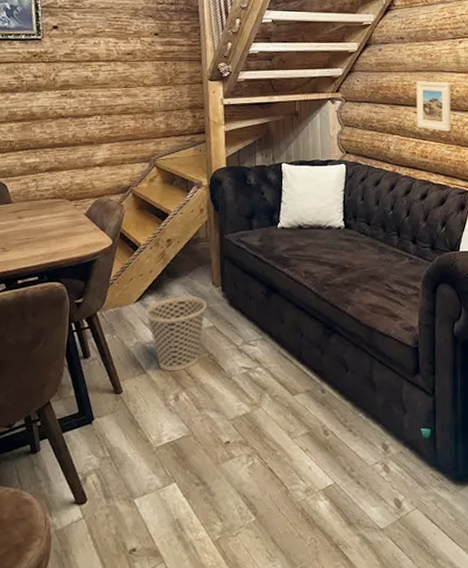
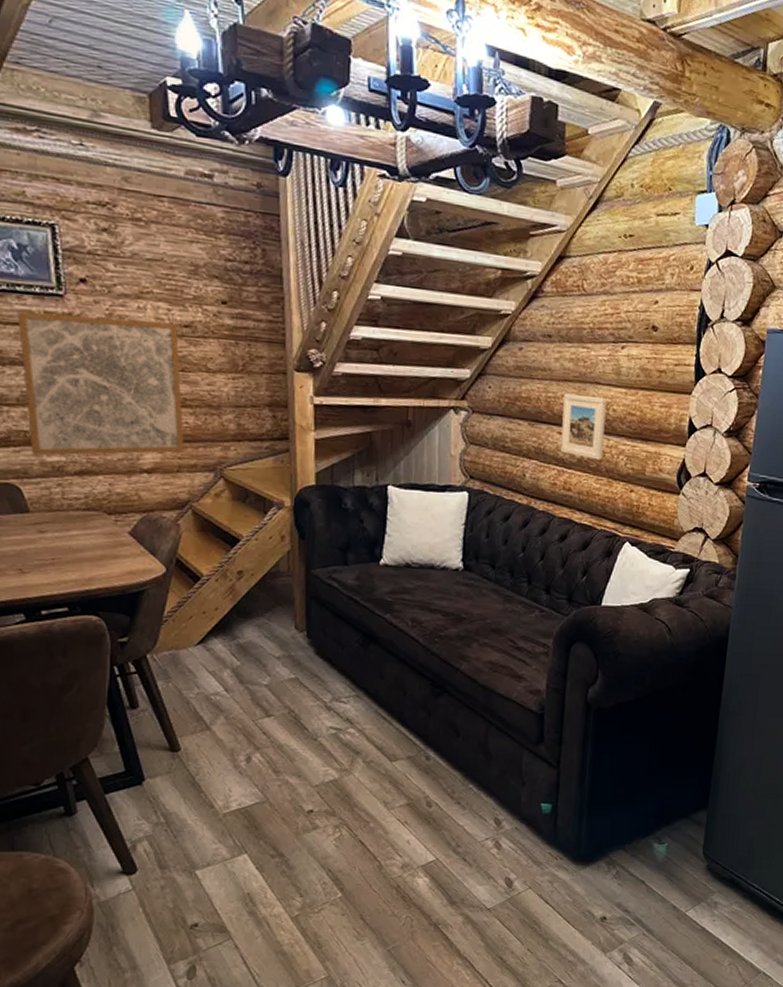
wall art: none [8,52,127,159] -> present [17,311,184,456]
wastebasket: present [145,296,206,372] -> none [209,641,287,729]

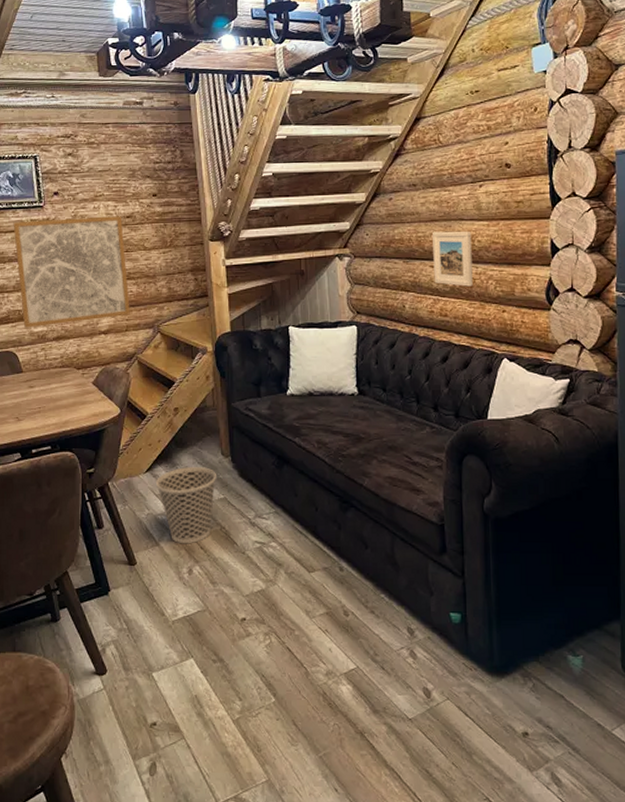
wastebasket: none [209,641,287,729] -> present [155,467,216,544]

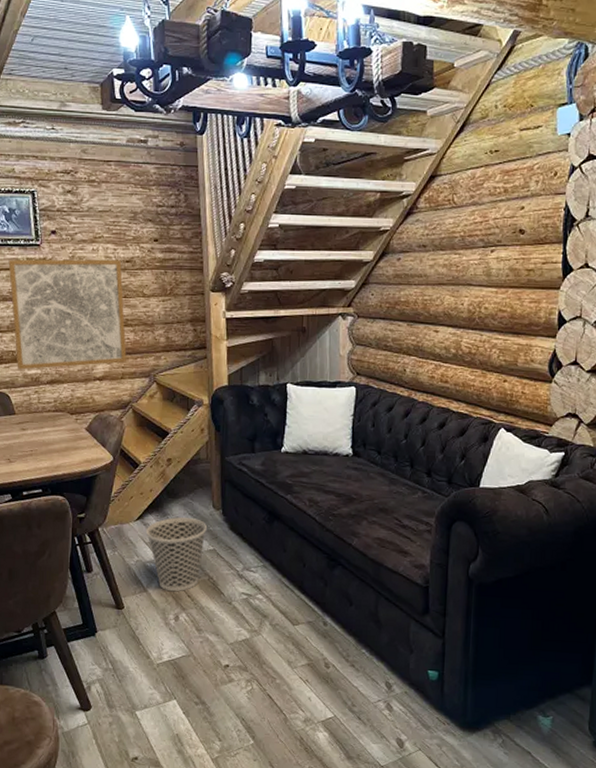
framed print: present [433,231,473,287] -> none [437,295,479,354]

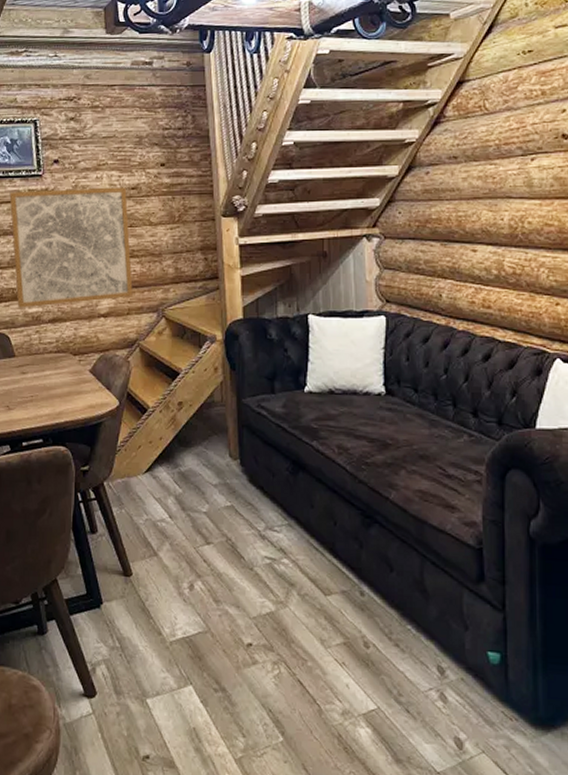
wastebasket: present [145,517,207,592] -> none [155,469,223,556]

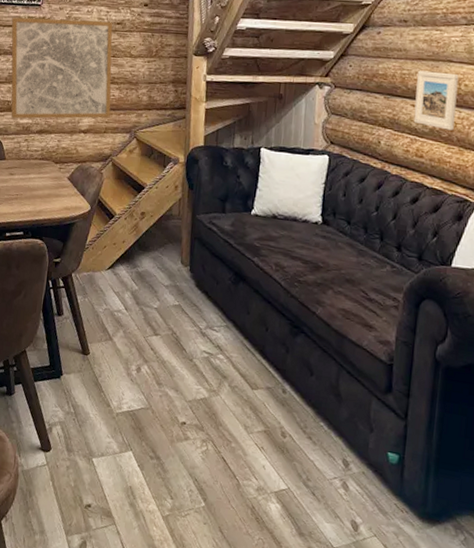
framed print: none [475,210,521,275] -> present [413,70,459,131]

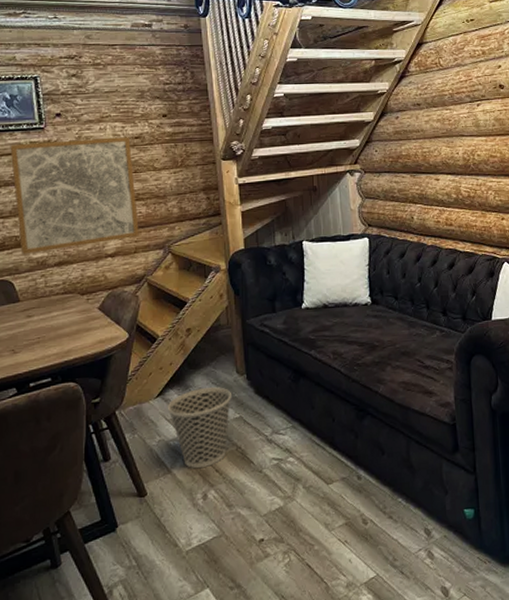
wastebasket: none [115,270,174,344] -> present [167,387,231,469]
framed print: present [413,70,459,131] -> none [436,146,474,197]

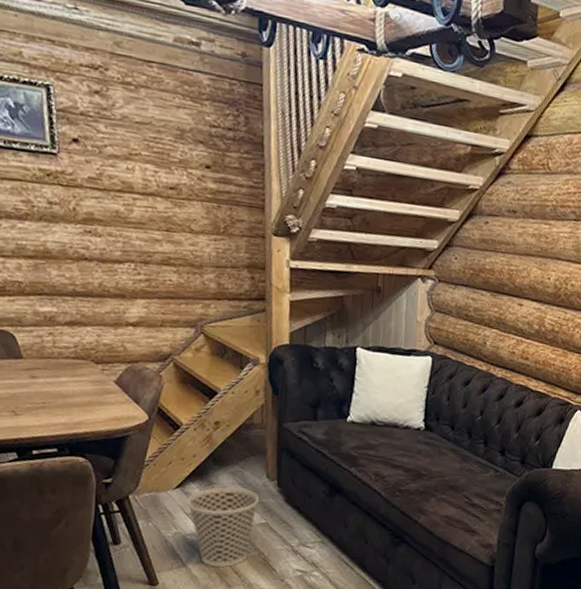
wall art: present [10,137,139,255] -> none [13,168,168,309]

